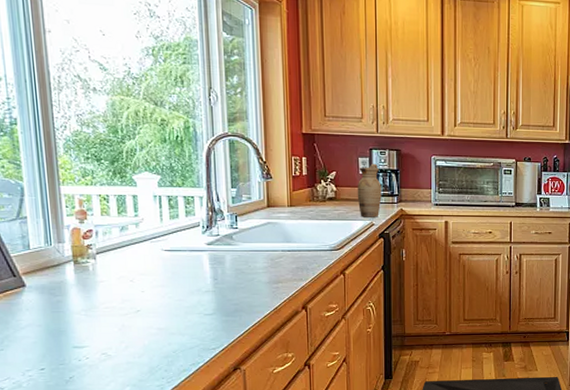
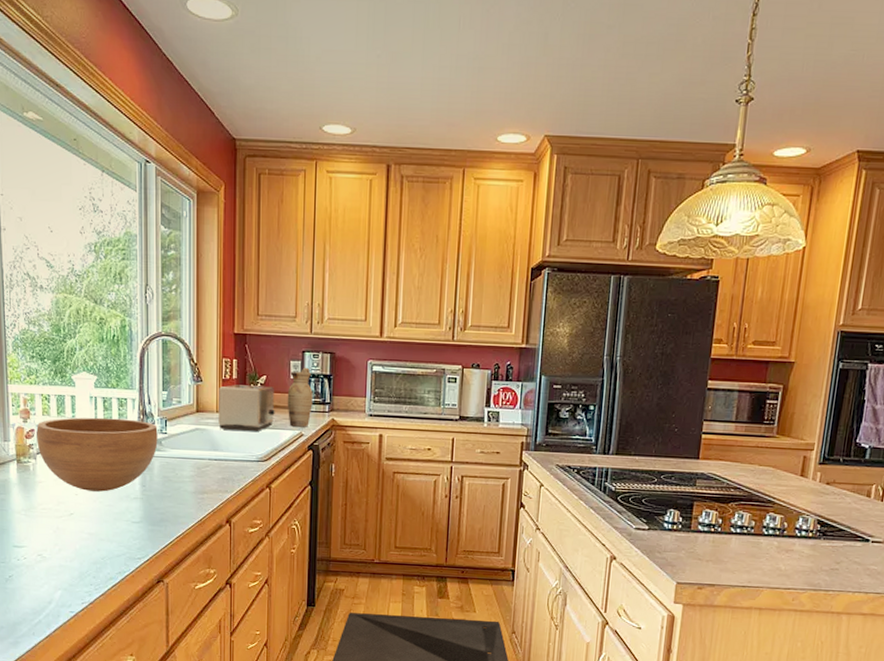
bowl: none [95,215,229,287] -> present [36,417,158,492]
toaster: none [289,180,346,223] -> present [219,384,275,431]

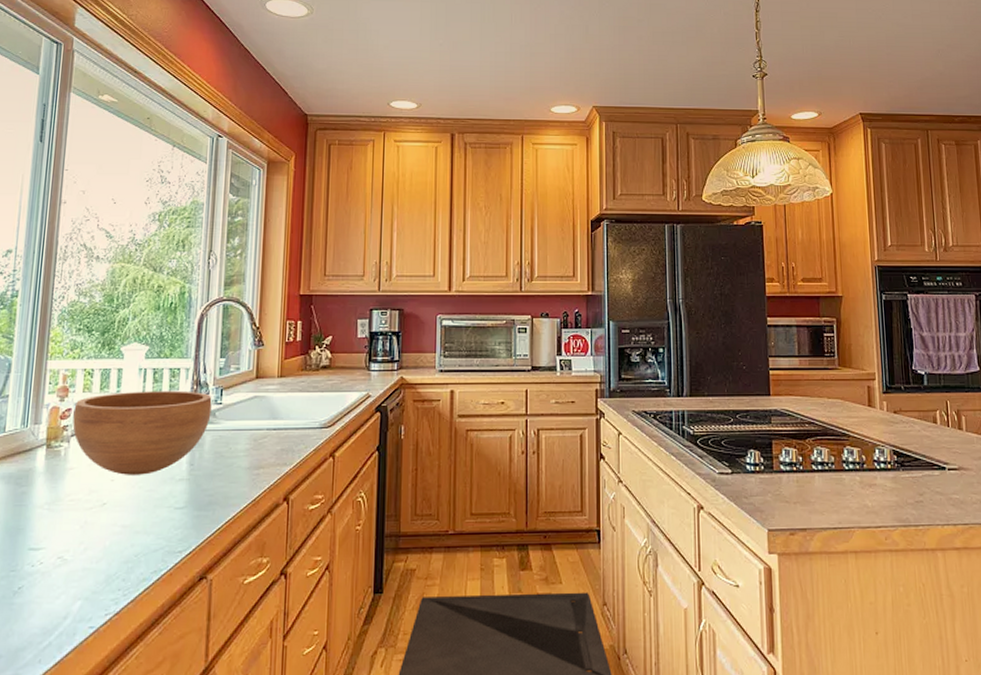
toaster: present [219,384,275,431] -> none [279,347,341,395]
ceramic jug: present [287,367,313,427] -> none [353,325,381,388]

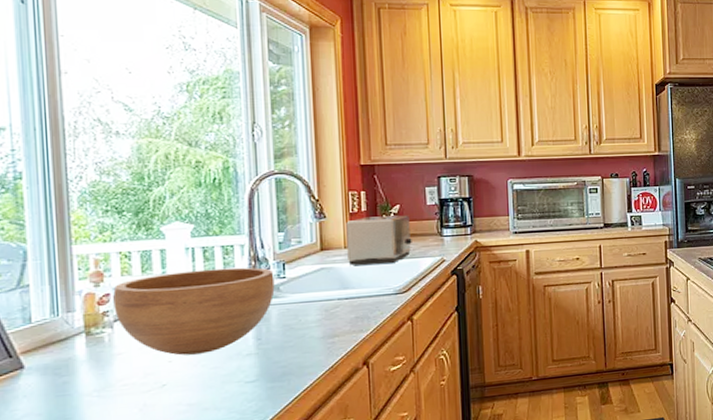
toaster: none [279,347,341,395] -> present [346,215,412,266]

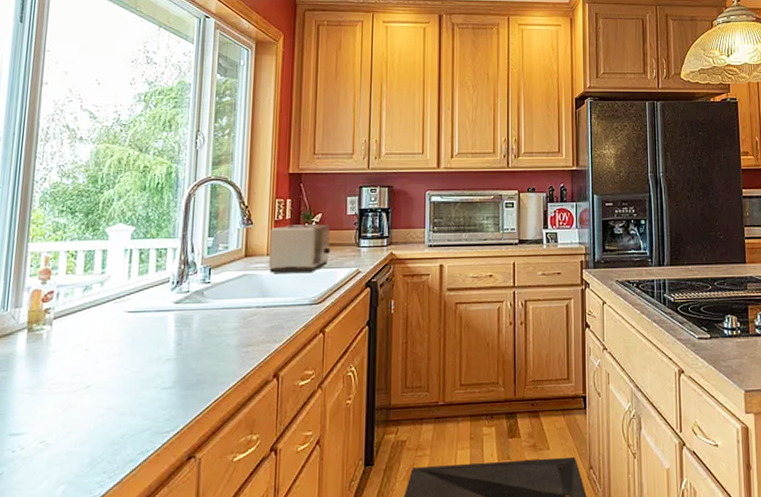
bowl: present [113,267,275,356] -> none [55,270,200,357]

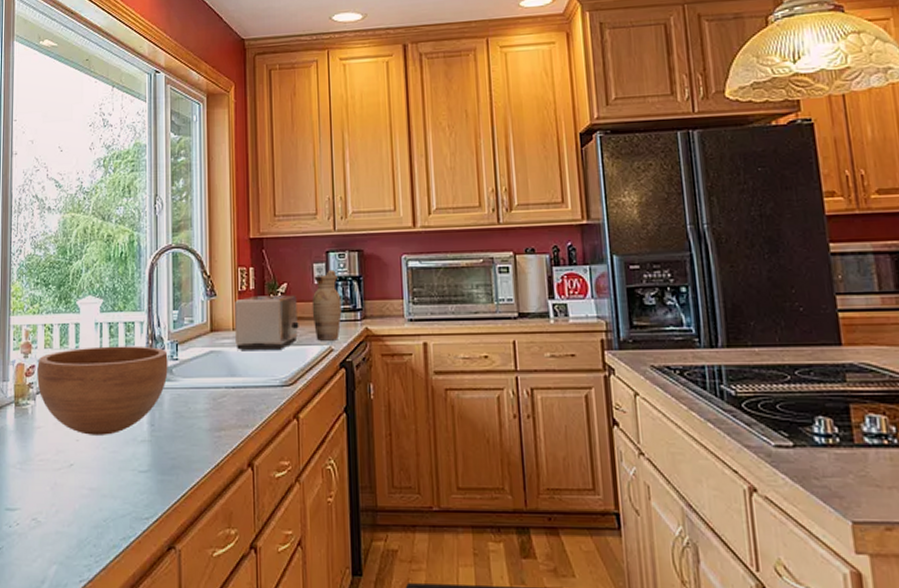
bowl: none [55,270,200,357] -> present [37,346,168,435]
ceramic jug: none [343,202,371,264] -> present [311,269,342,341]

